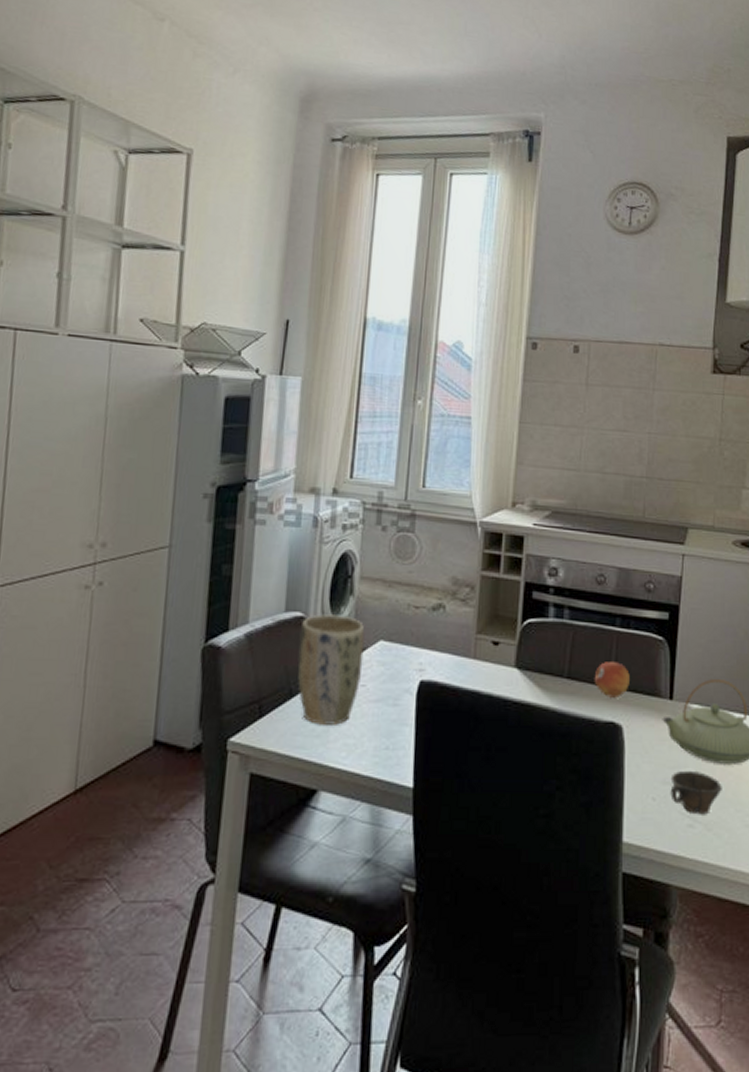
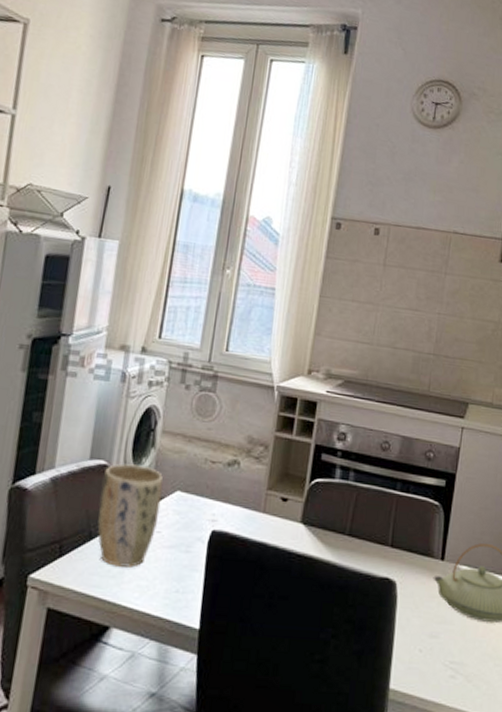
fruit: present [594,662,630,698] -> none [373,522,406,556]
cup: present [670,770,722,815] -> none [436,625,484,668]

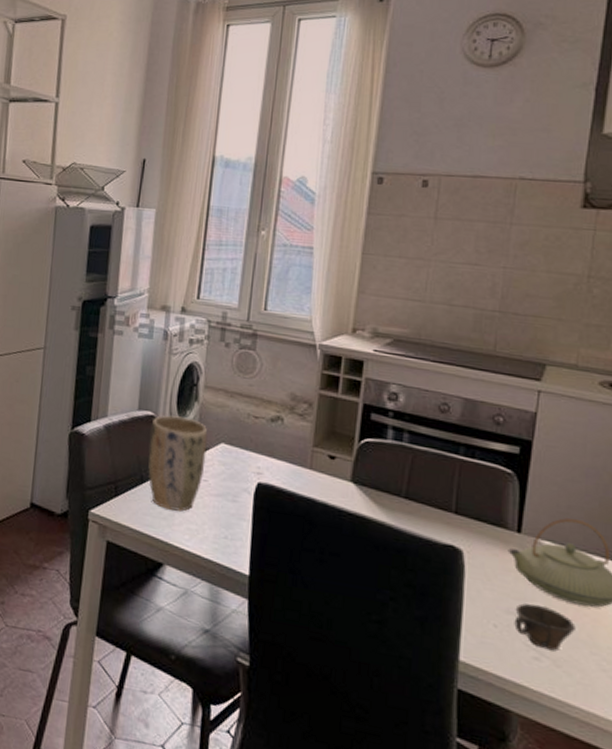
cup: none [436,625,484,668] -> present [514,603,576,652]

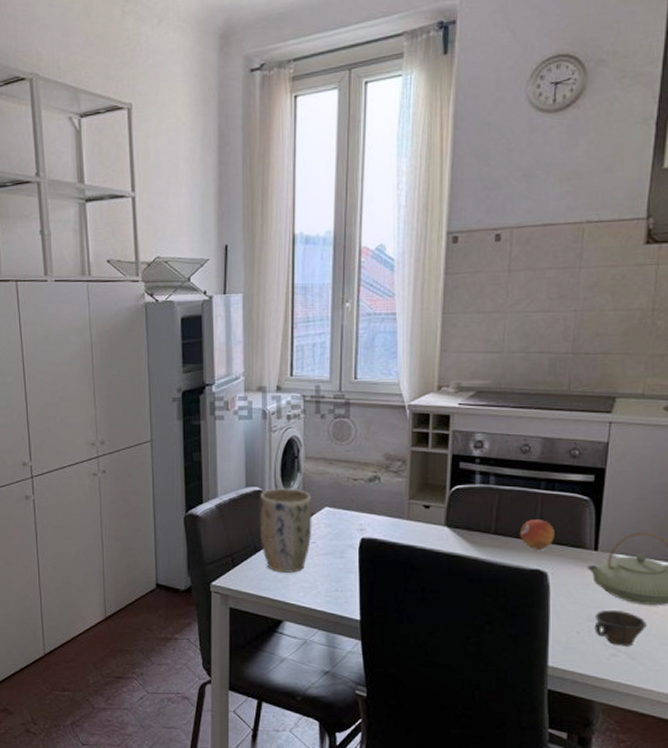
fruit: none [433,487,473,523] -> present [519,520,555,550]

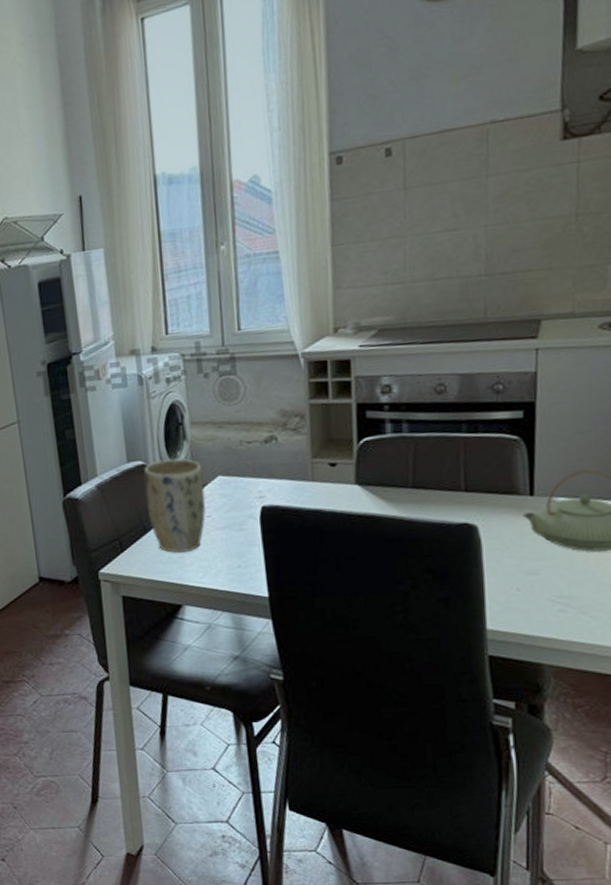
fruit: present [519,520,555,550] -> none [441,466,482,501]
cup: present [594,609,647,647] -> none [536,560,598,600]

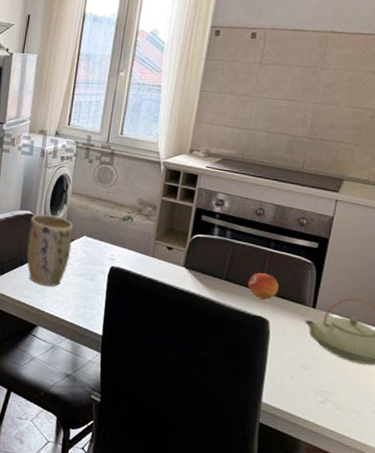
fruit: none [441,466,482,501] -> present [247,272,279,300]

